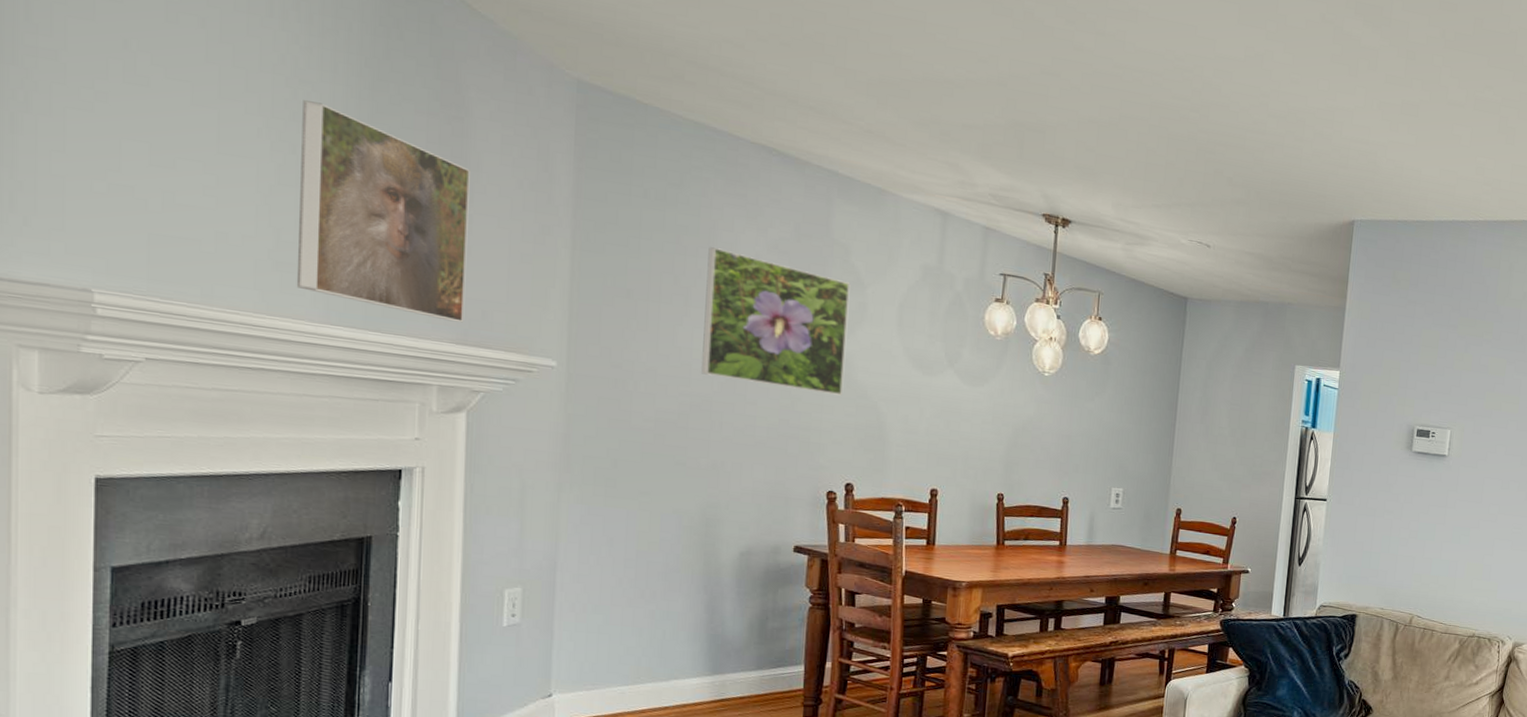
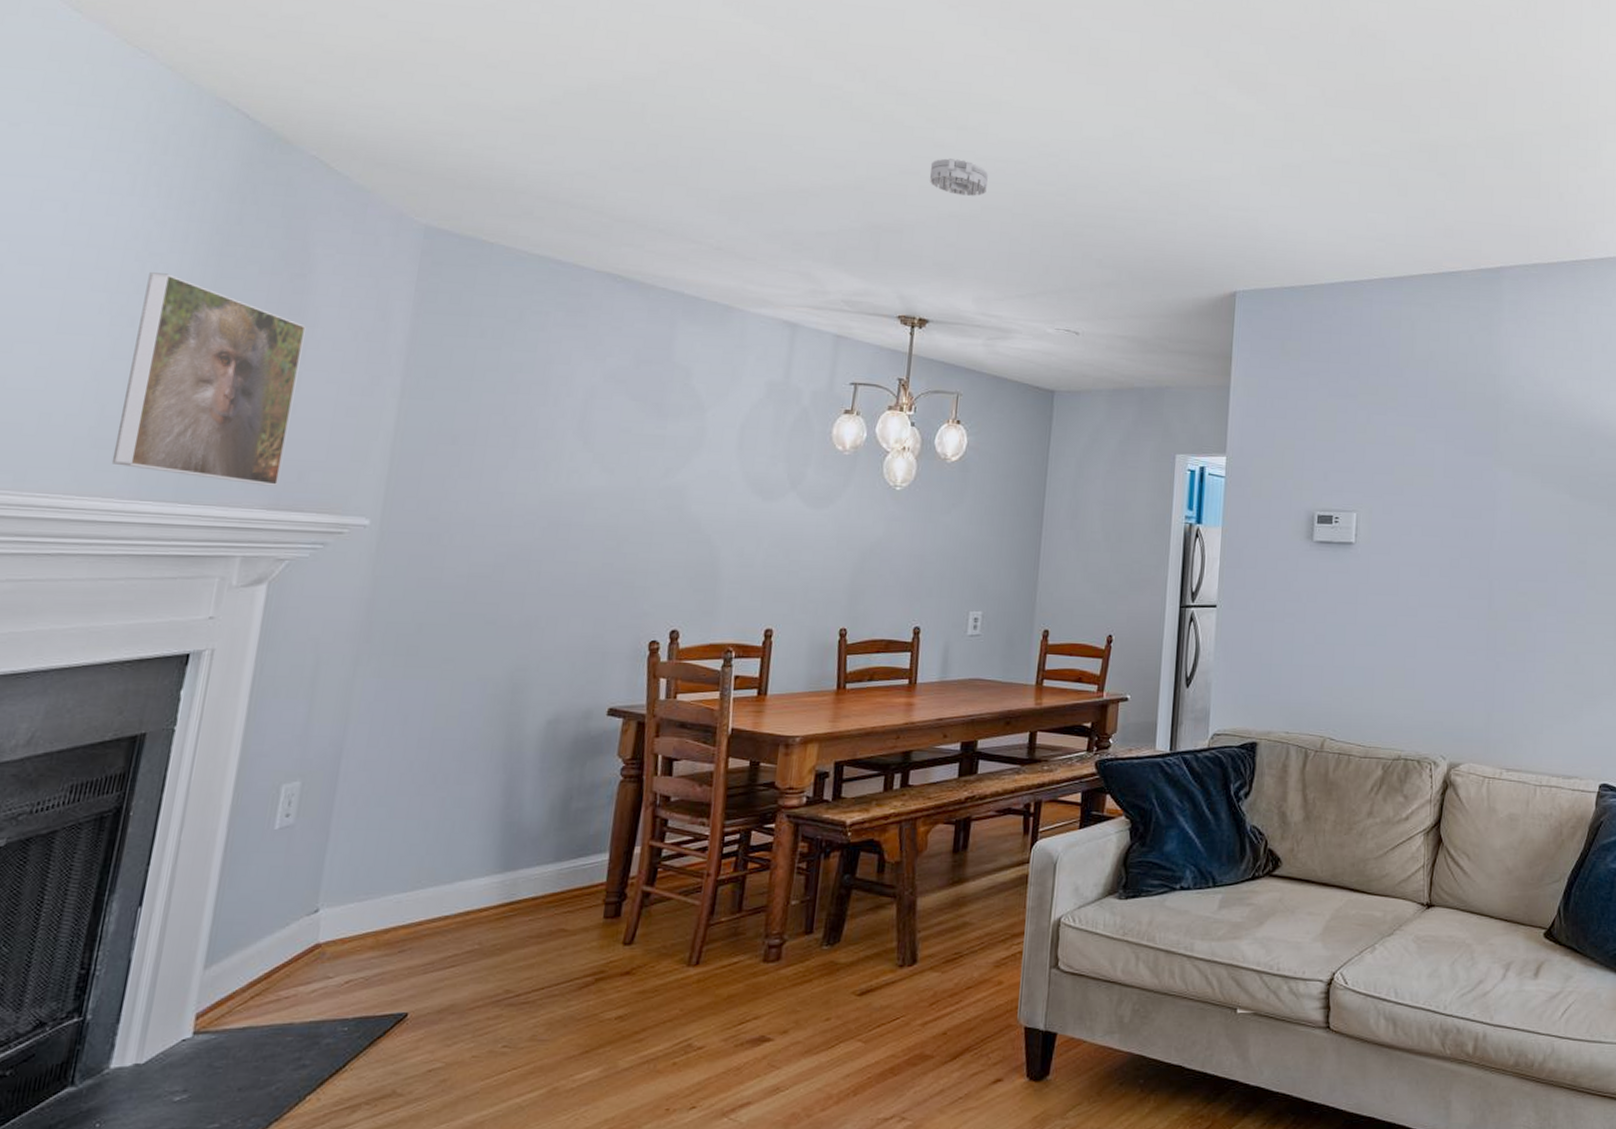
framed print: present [701,247,851,396] -> none [523,383,690,531]
smoke detector: none [1069,62,1126,104] -> present [929,158,988,196]

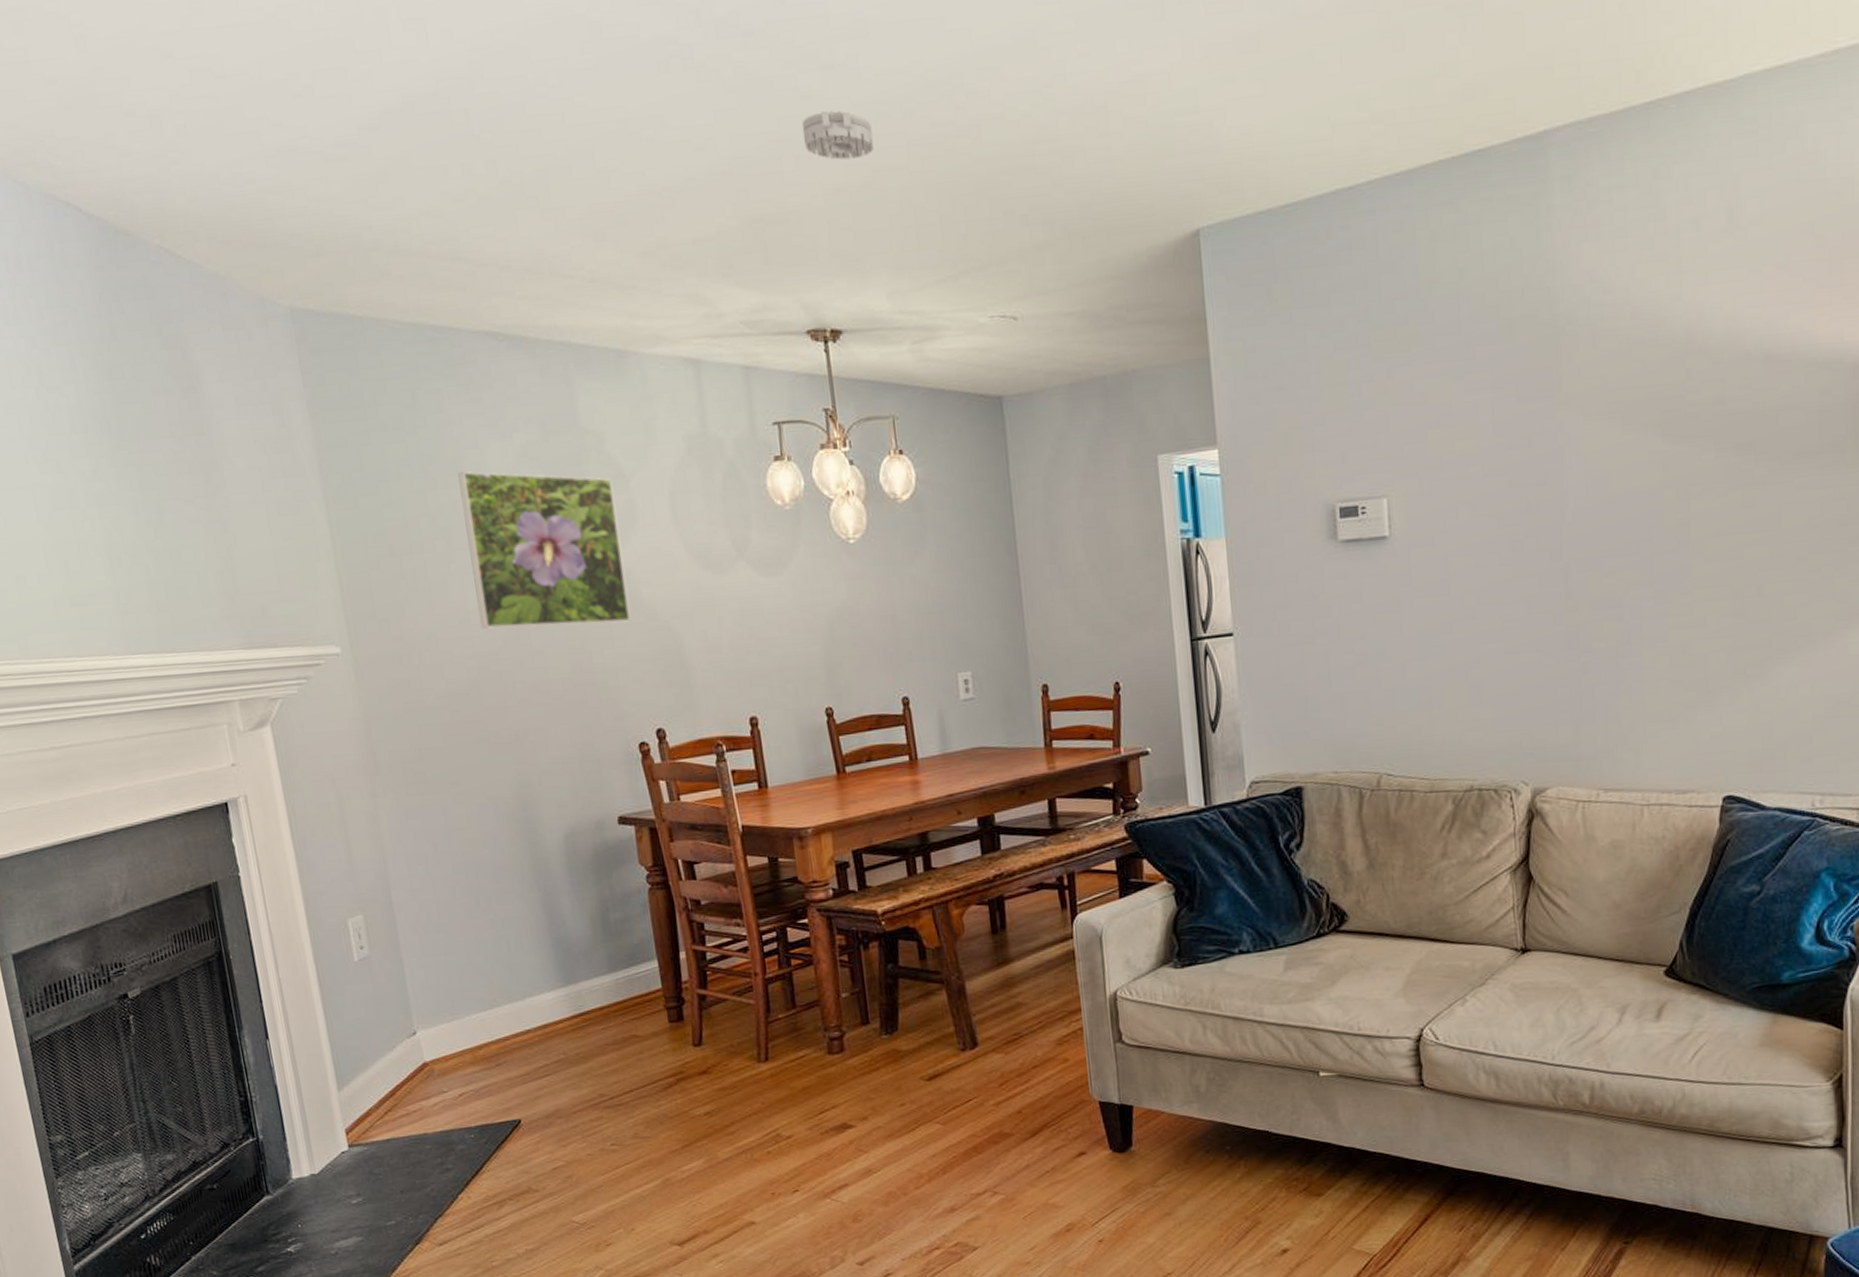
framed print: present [111,272,306,486] -> none [54,408,247,625]
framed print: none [523,383,690,531] -> present [458,471,631,629]

